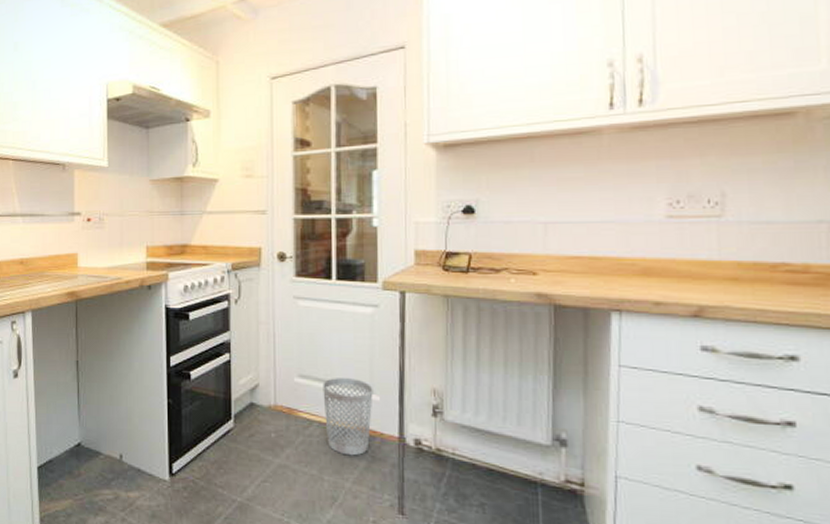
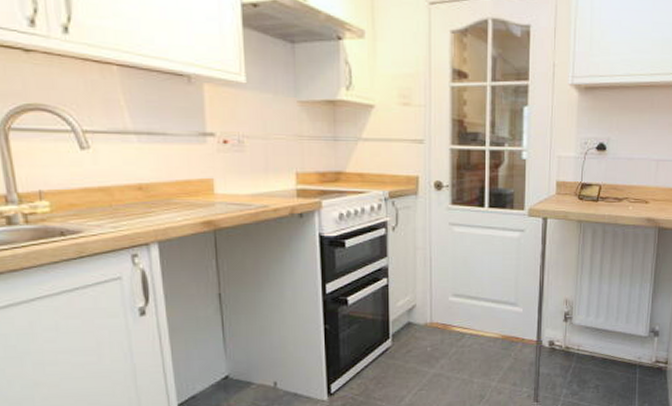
wastebasket: present [323,378,373,456] -> none [474,294,517,360]

